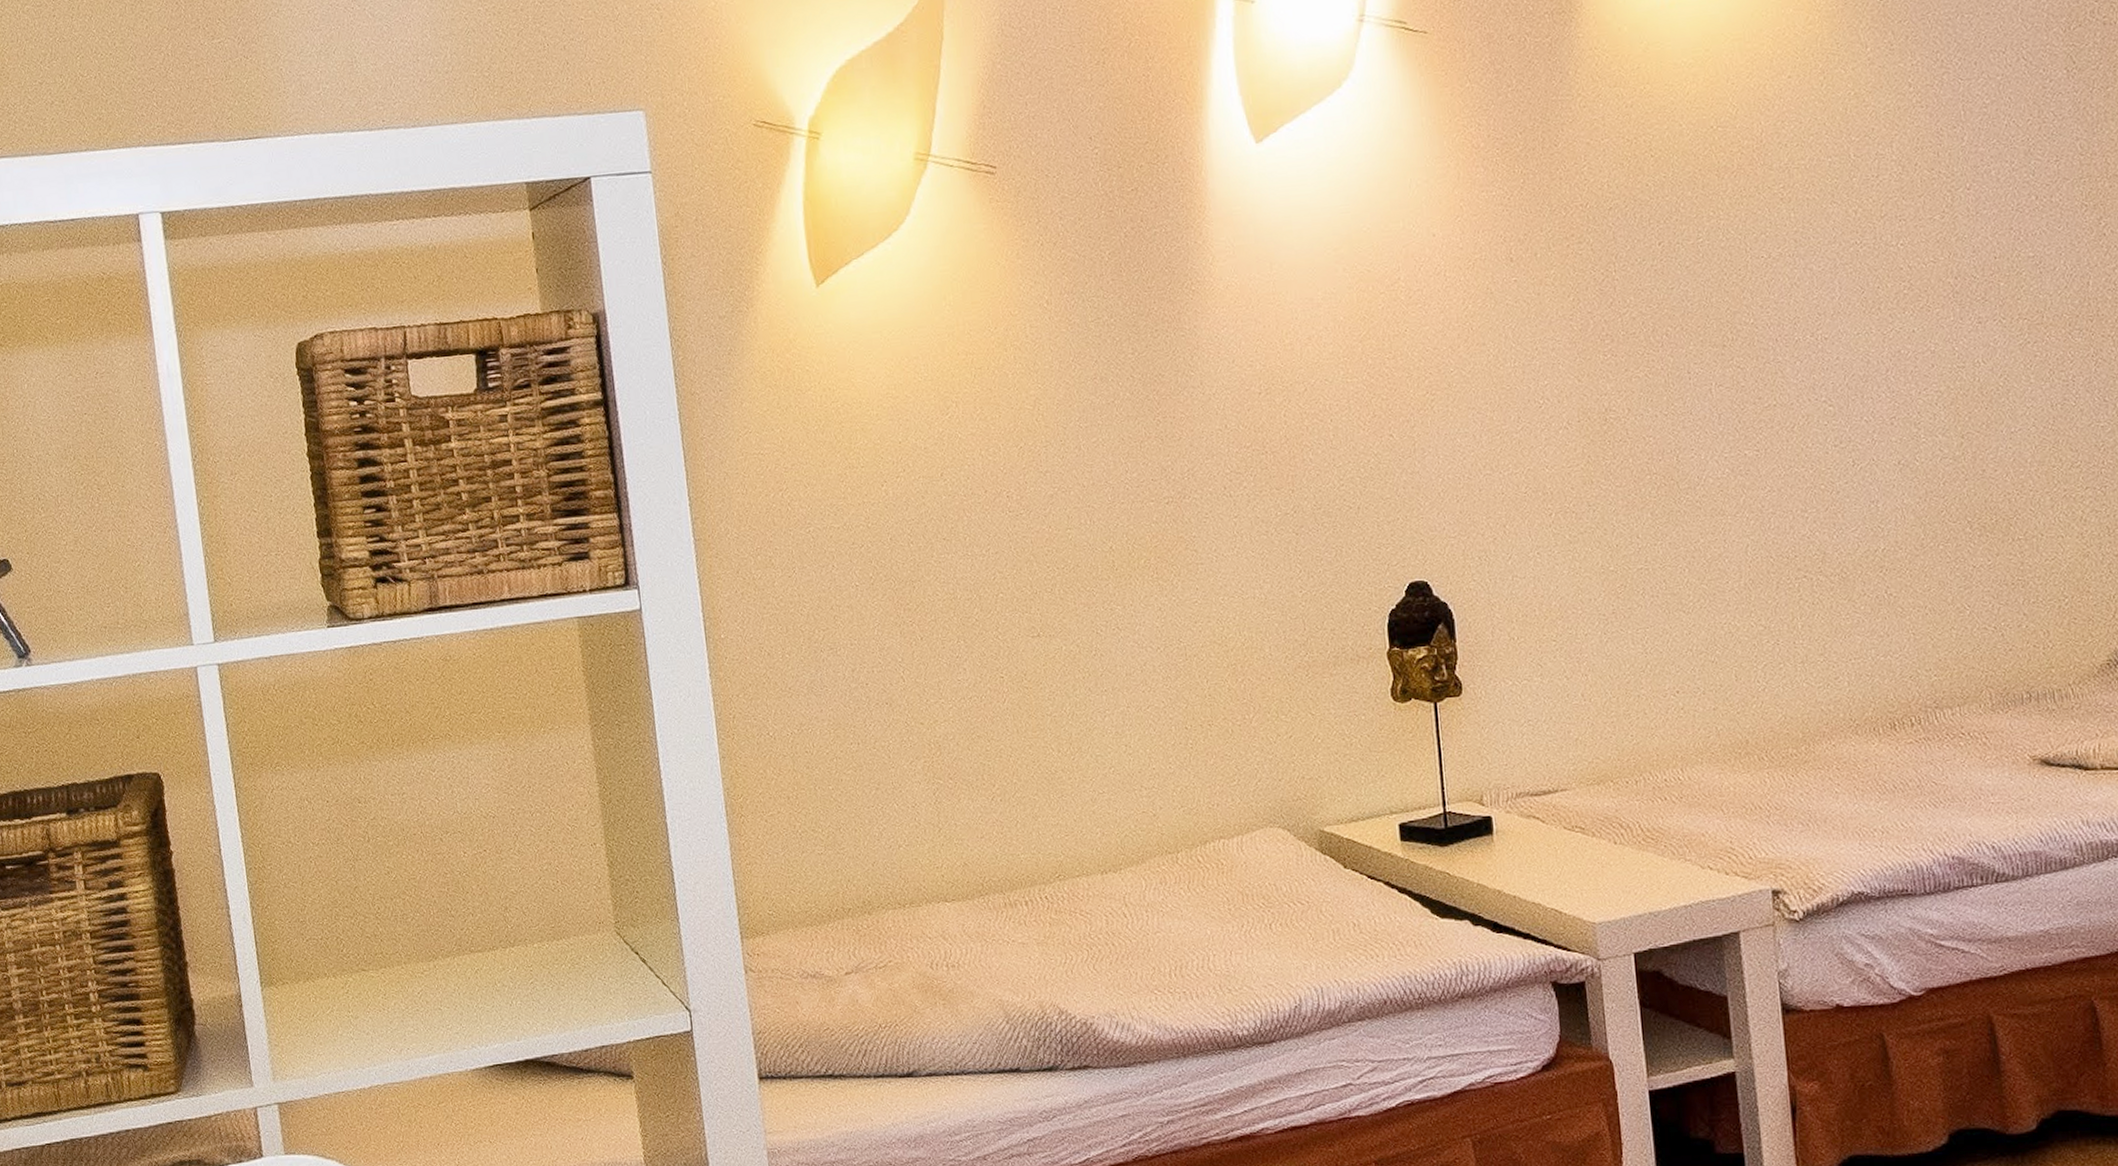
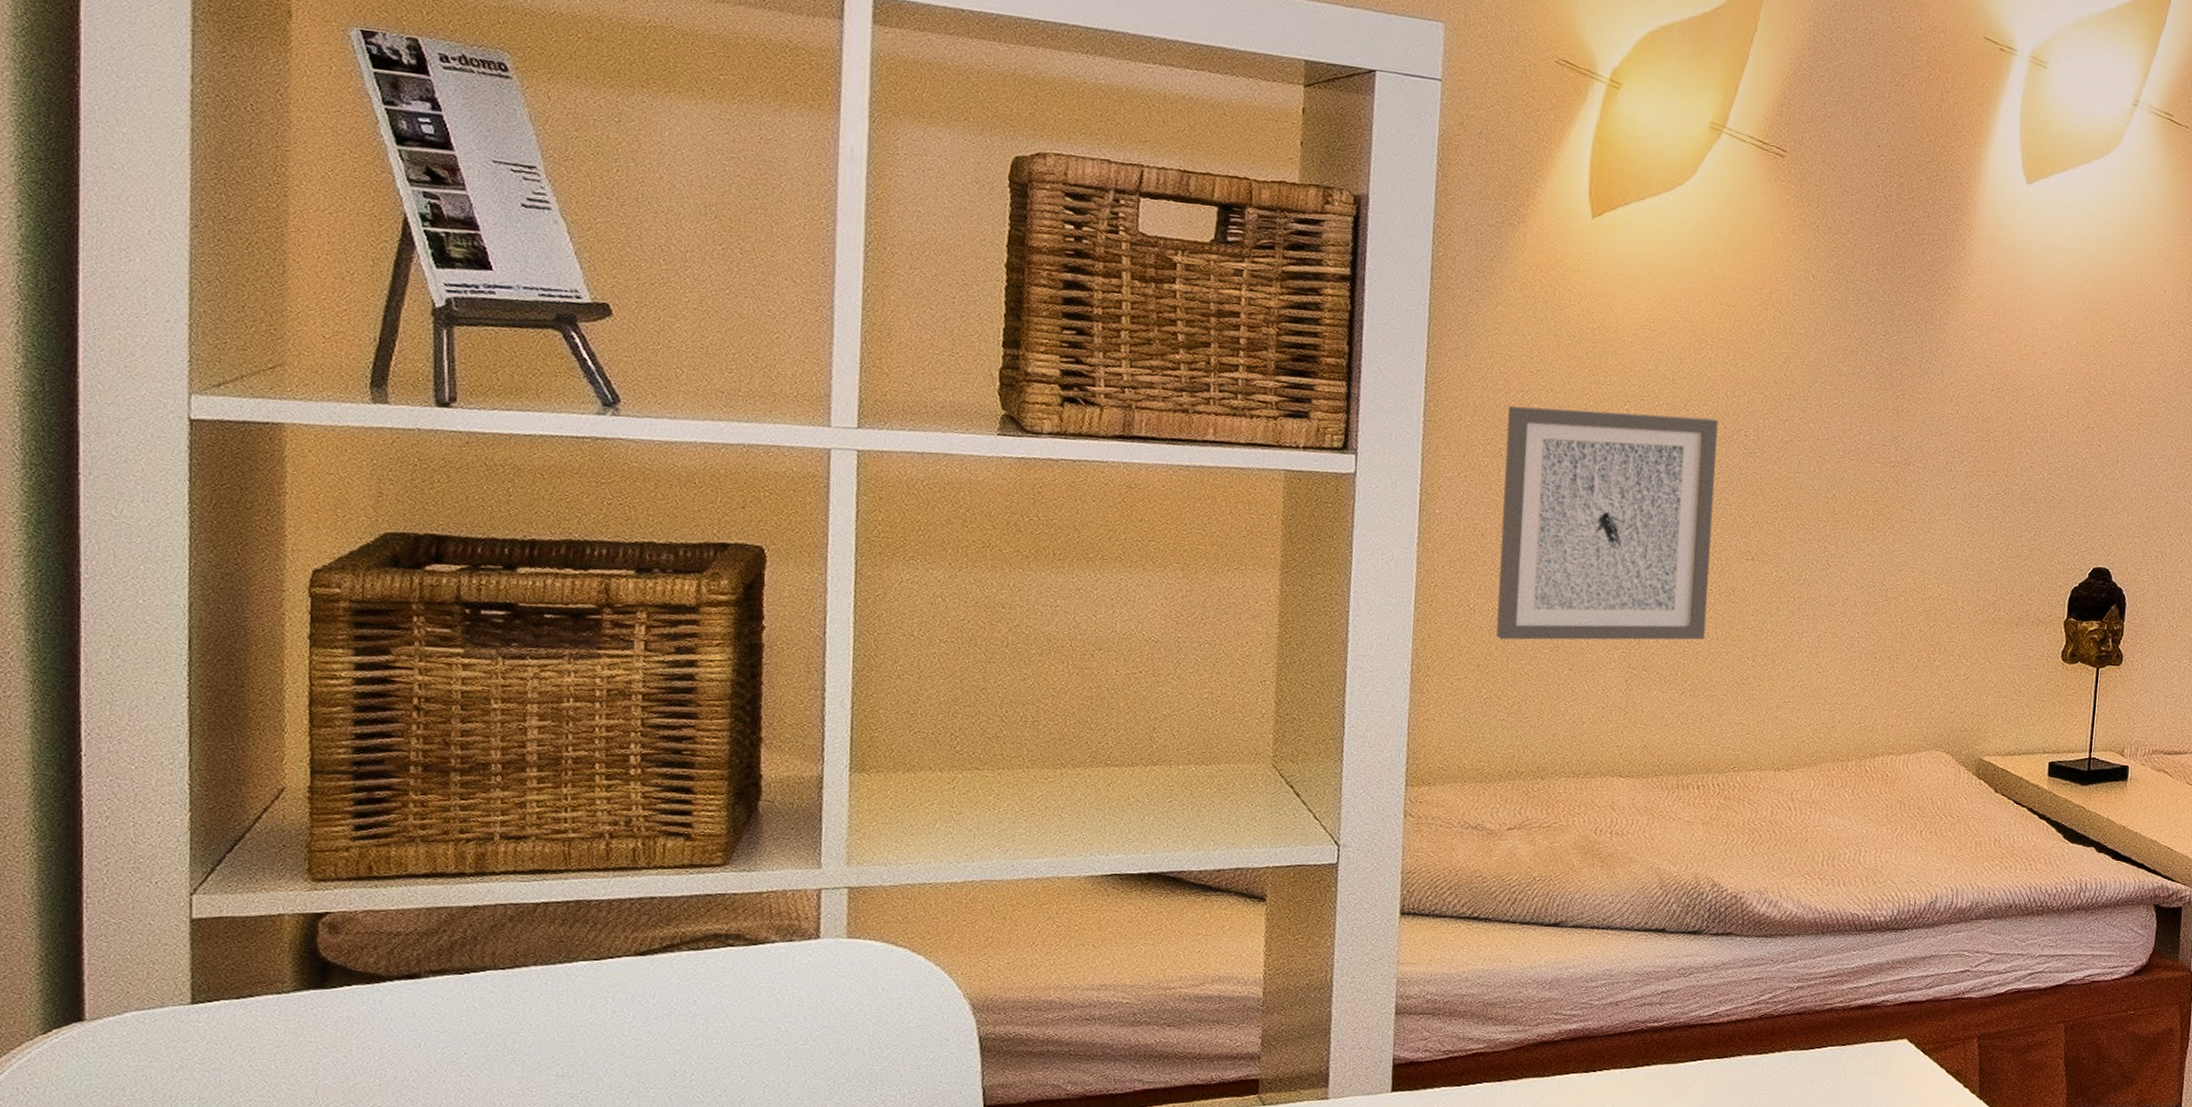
wall art: none [771,484,1005,766] -> present [1496,405,1718,640]

